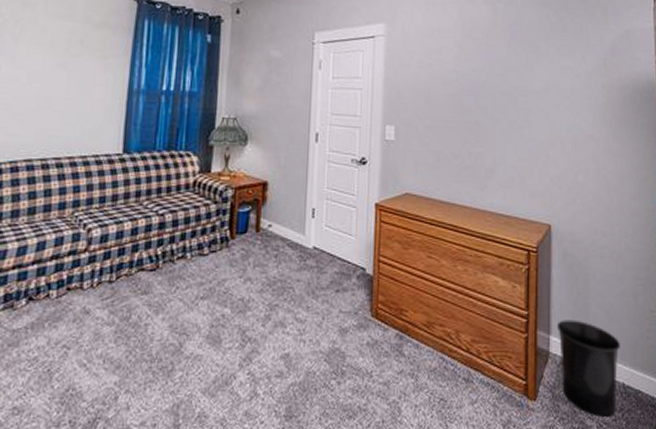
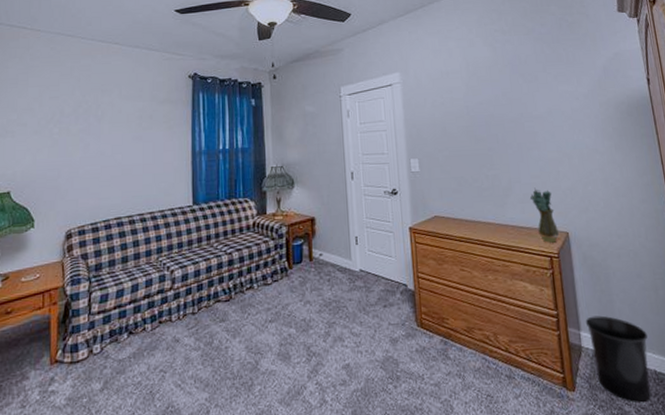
vase: none [513,171,540,235] -> present [529,187,559,243]

